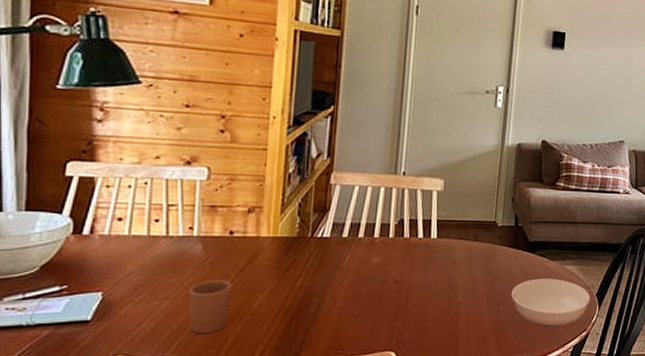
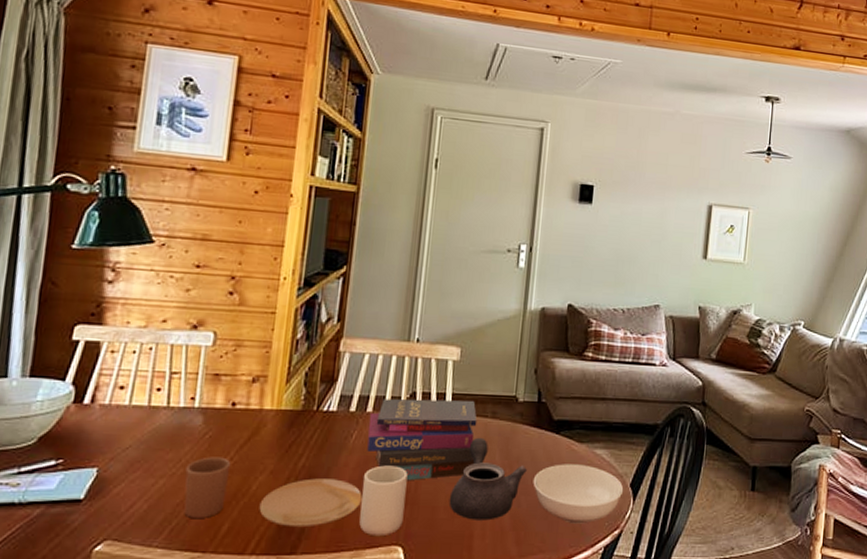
plate: none [261,296,357,339] -> present [259,478,363,528]
cup: none [355,283,398,344] -> present [359,465,408,537]
books: none [360,225,461,296] -> present [367,399,478,481]
teapot: none [436,257,506,328] -> present [449,437,527,521]

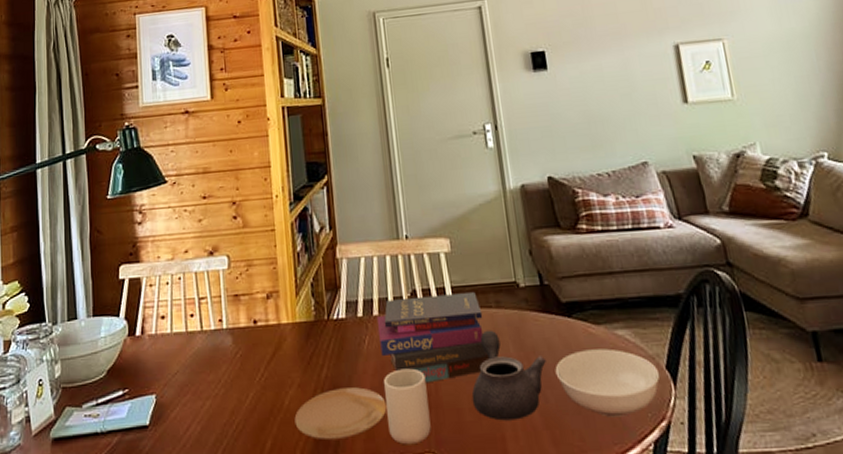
mug: present [184,456,231,518] -> none [226,374,264,437]

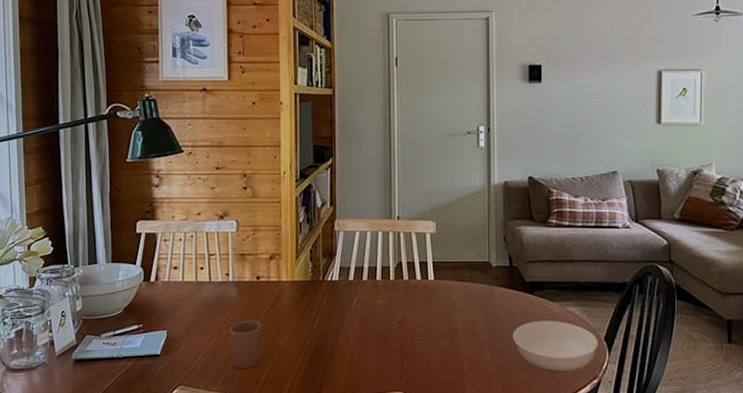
mug: none [226,374,264,437] -> present [229,320,262,369]
plate: present [294,387,387,441] -> none [287,336,367,377]
books: present [376,291,490,384] -> none [365,267,459,338]
cup: present [384,368,431,445] -> none [367,325,403,384]
teapot: present [471,330,546,421] -> none [440,299,506,371]

